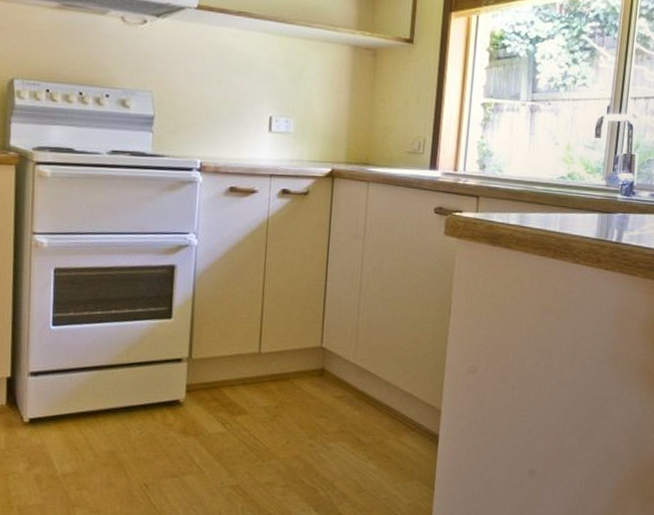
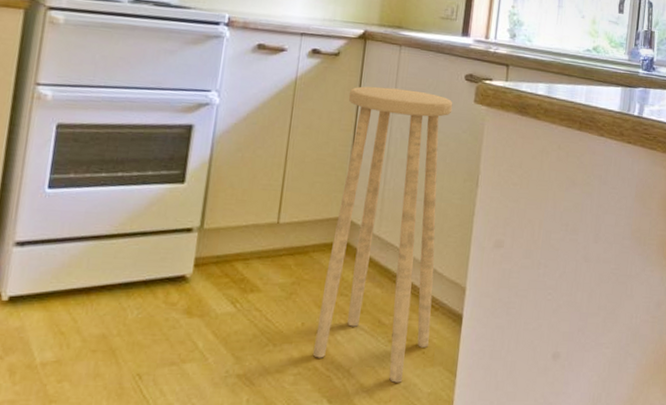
stool: none [299,222,423,495] -> present [313,86,453,383]

